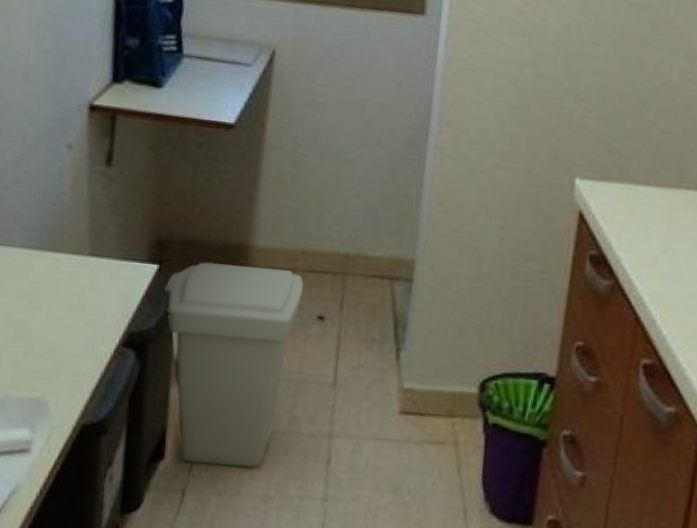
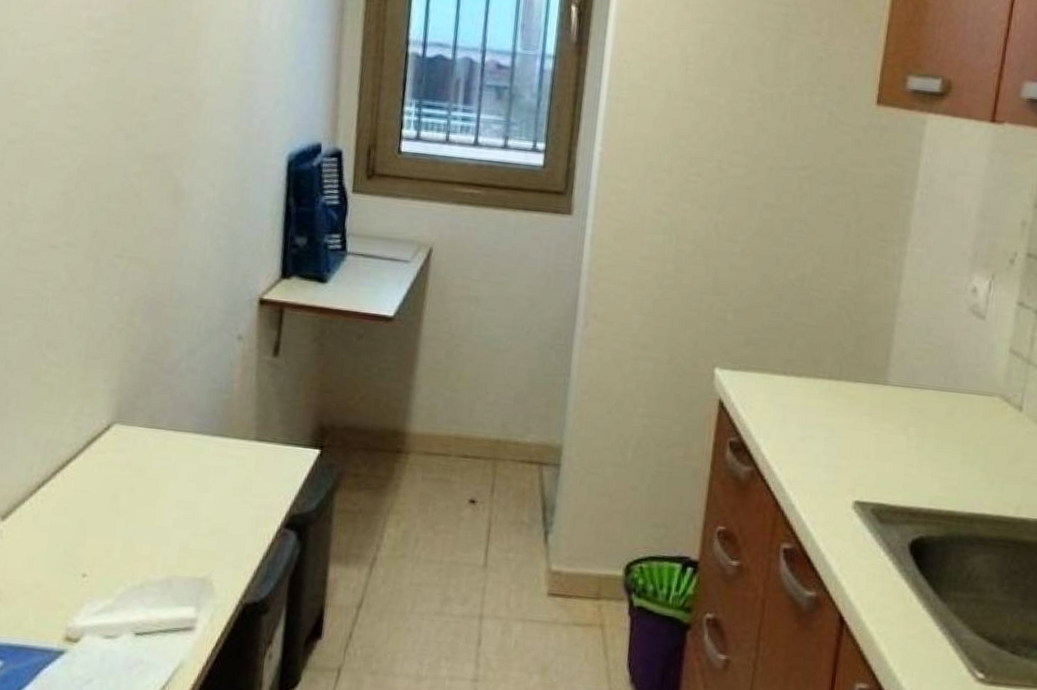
trash can: present [164,262,304,468] -> none [325,447,456,648]

